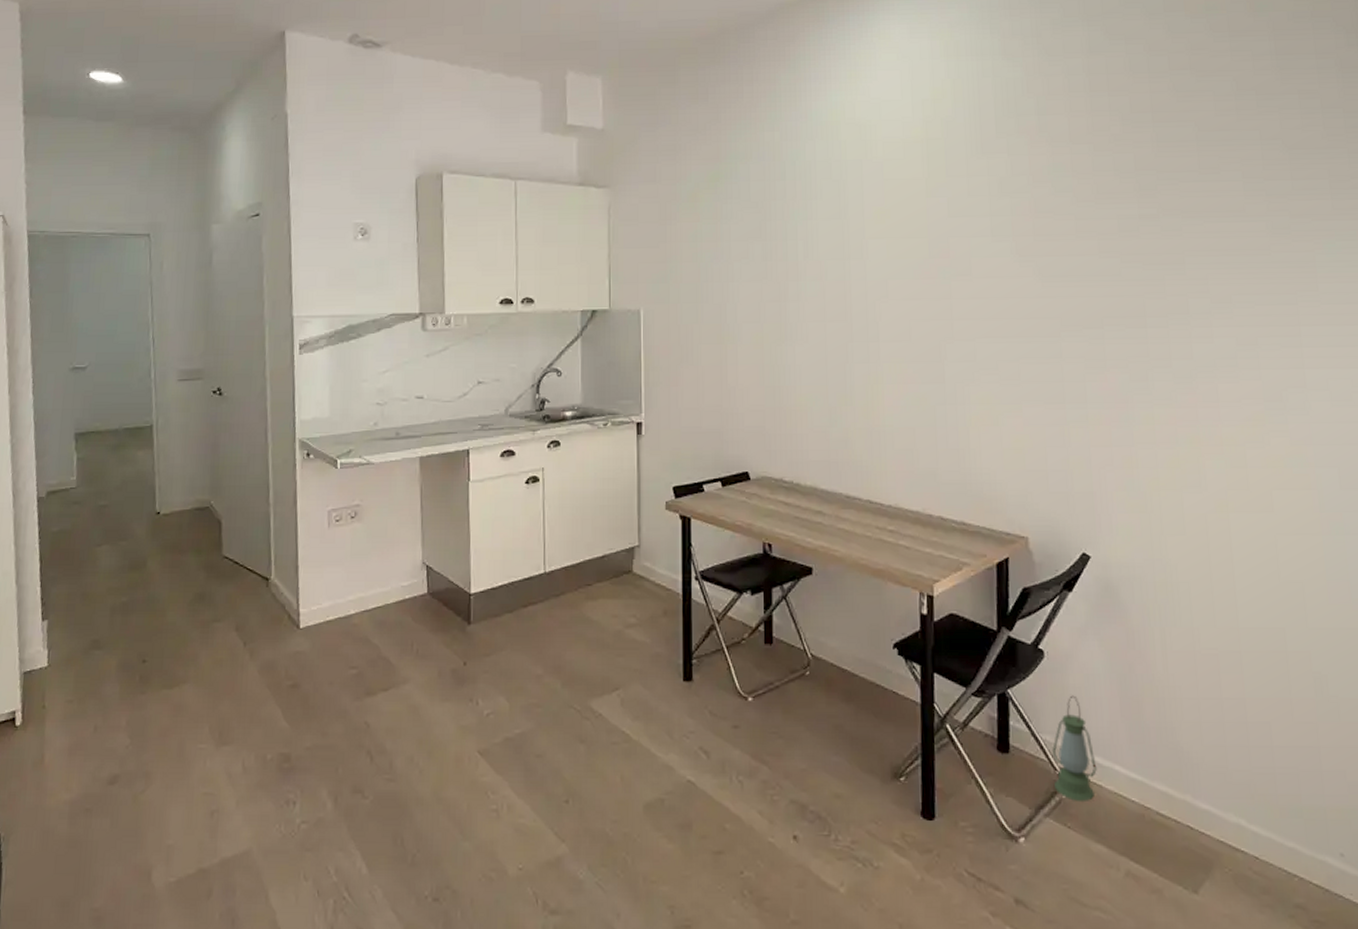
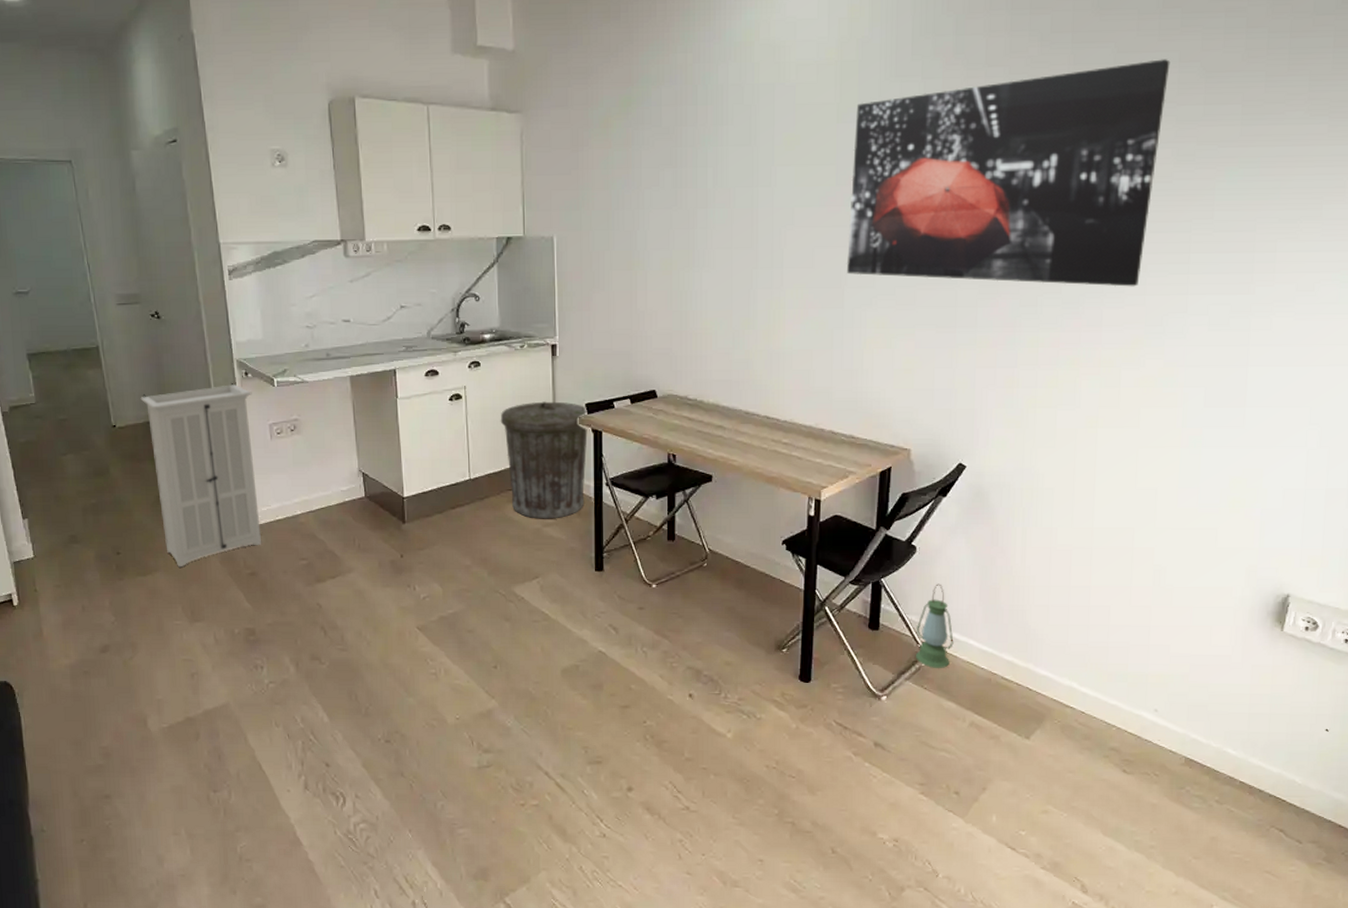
storage cabinet: none [190,464,313,678] -> present [140,382,262,568]
trash can: none [580,484,675,619] -> present [500,401,588,519]
wall art: none [944,137,1253,361] -> present [847,59,1170,287]

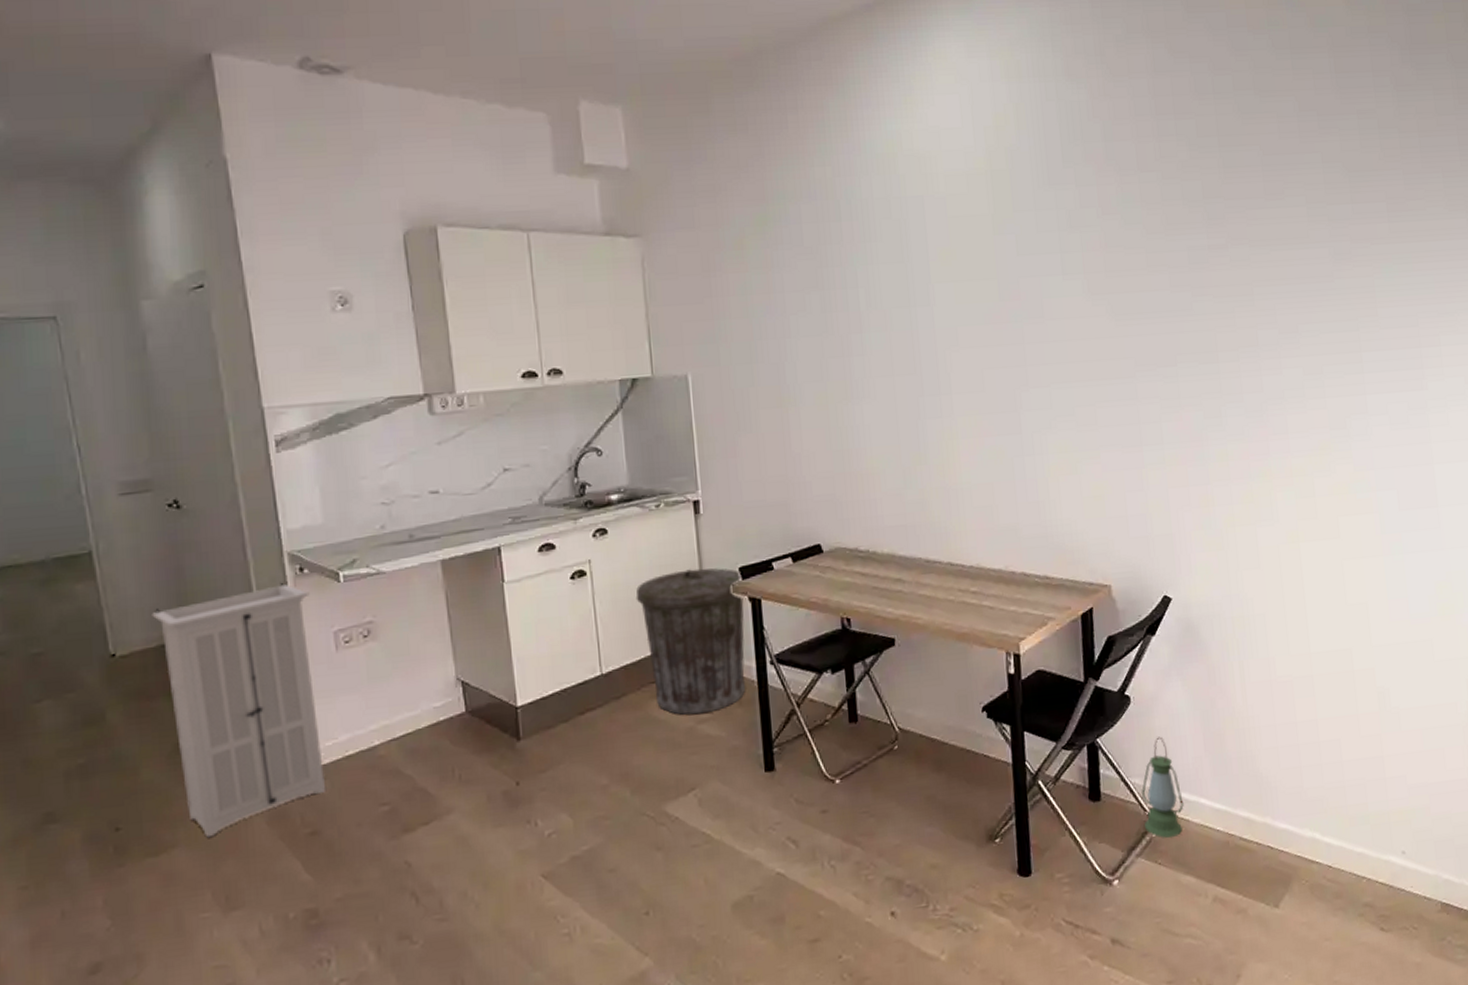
wall art: present [847,59,1170,287] -> none [1012,160,1318,397]

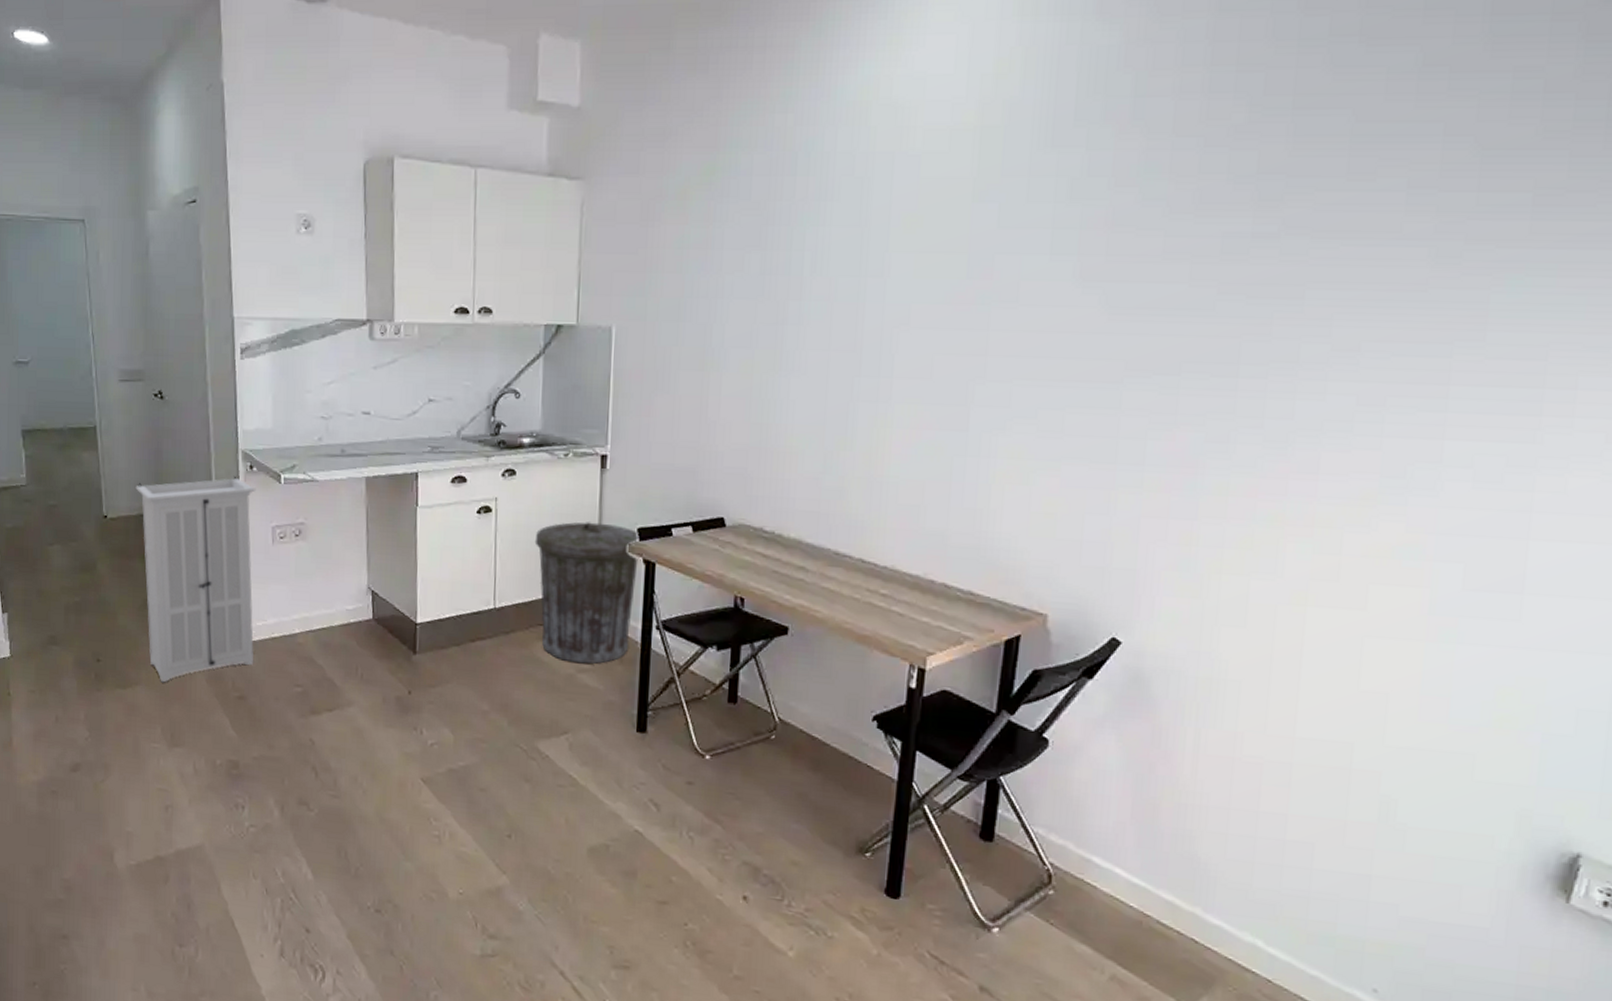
lantern: present [1141,736,1184,839] -> none [1041,790,1094,901]

